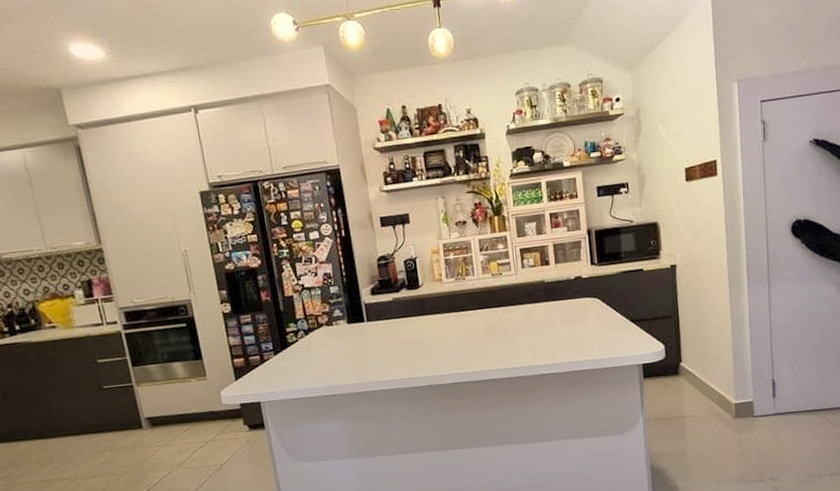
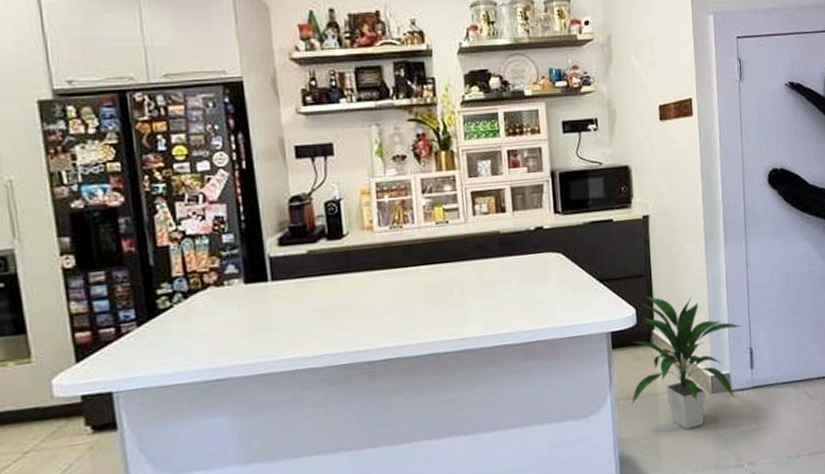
indoor plant: none [661,334,766,448] -> present [631,296,743,430]

